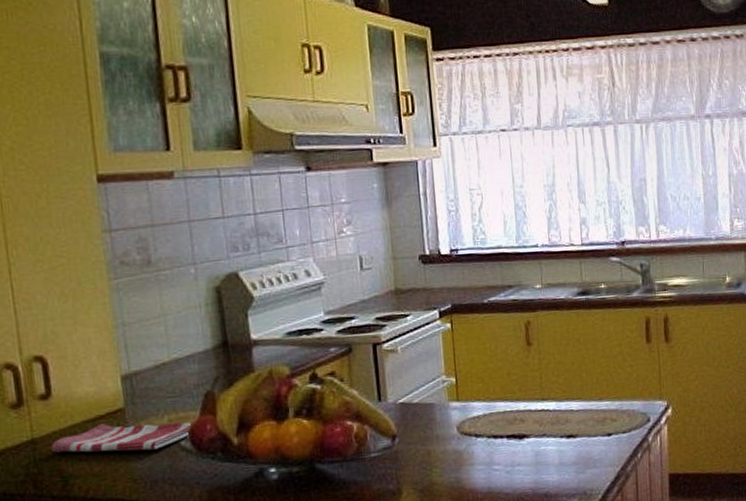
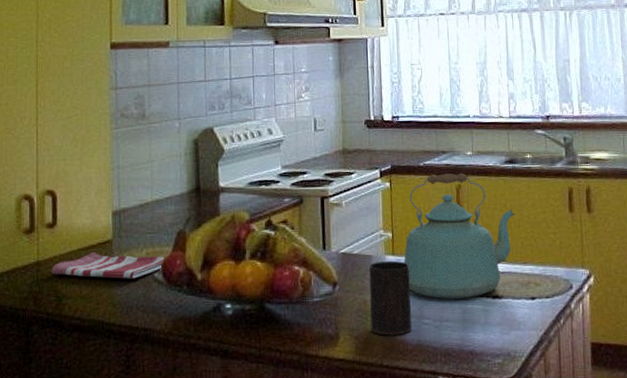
cup: none [431,407,481,486] -> present [369,261,411,336]
kettle: none [470,307,589,443] -> present [404,172,515,299]

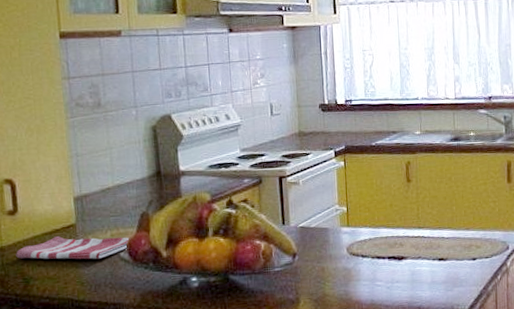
cup: present [369,261,411,336] -> none [326,232,366,298]
kettle: present [404,172,515,299] -> none [358,150,459,263]

